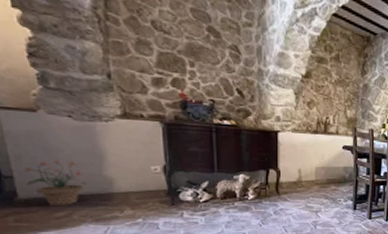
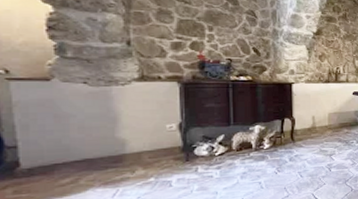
potted plant: present [23,160,88,205] -> none [30,126,98,172]

